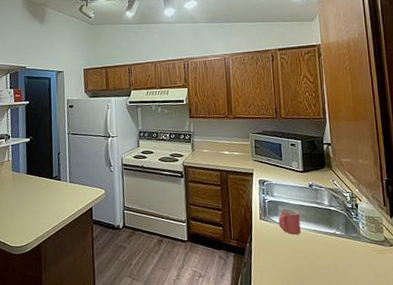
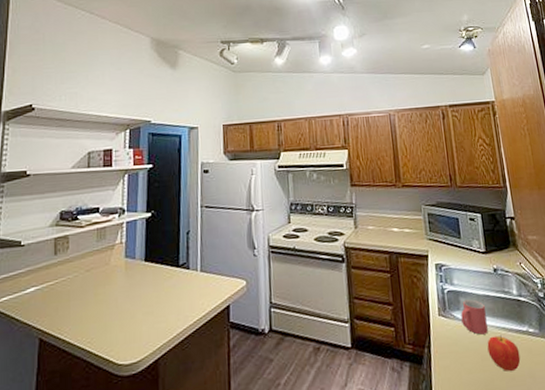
apple: none [299,235,327,263] -> present [487,335,521,372]

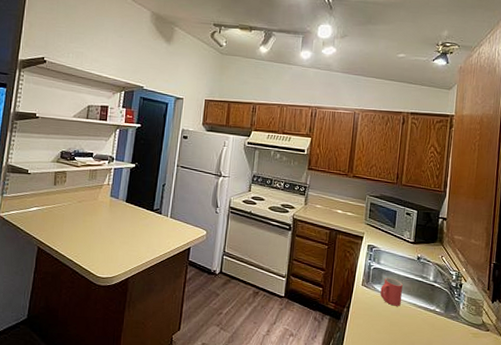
apple: present [487,335,521,372] -> none [397,309,424,338]

